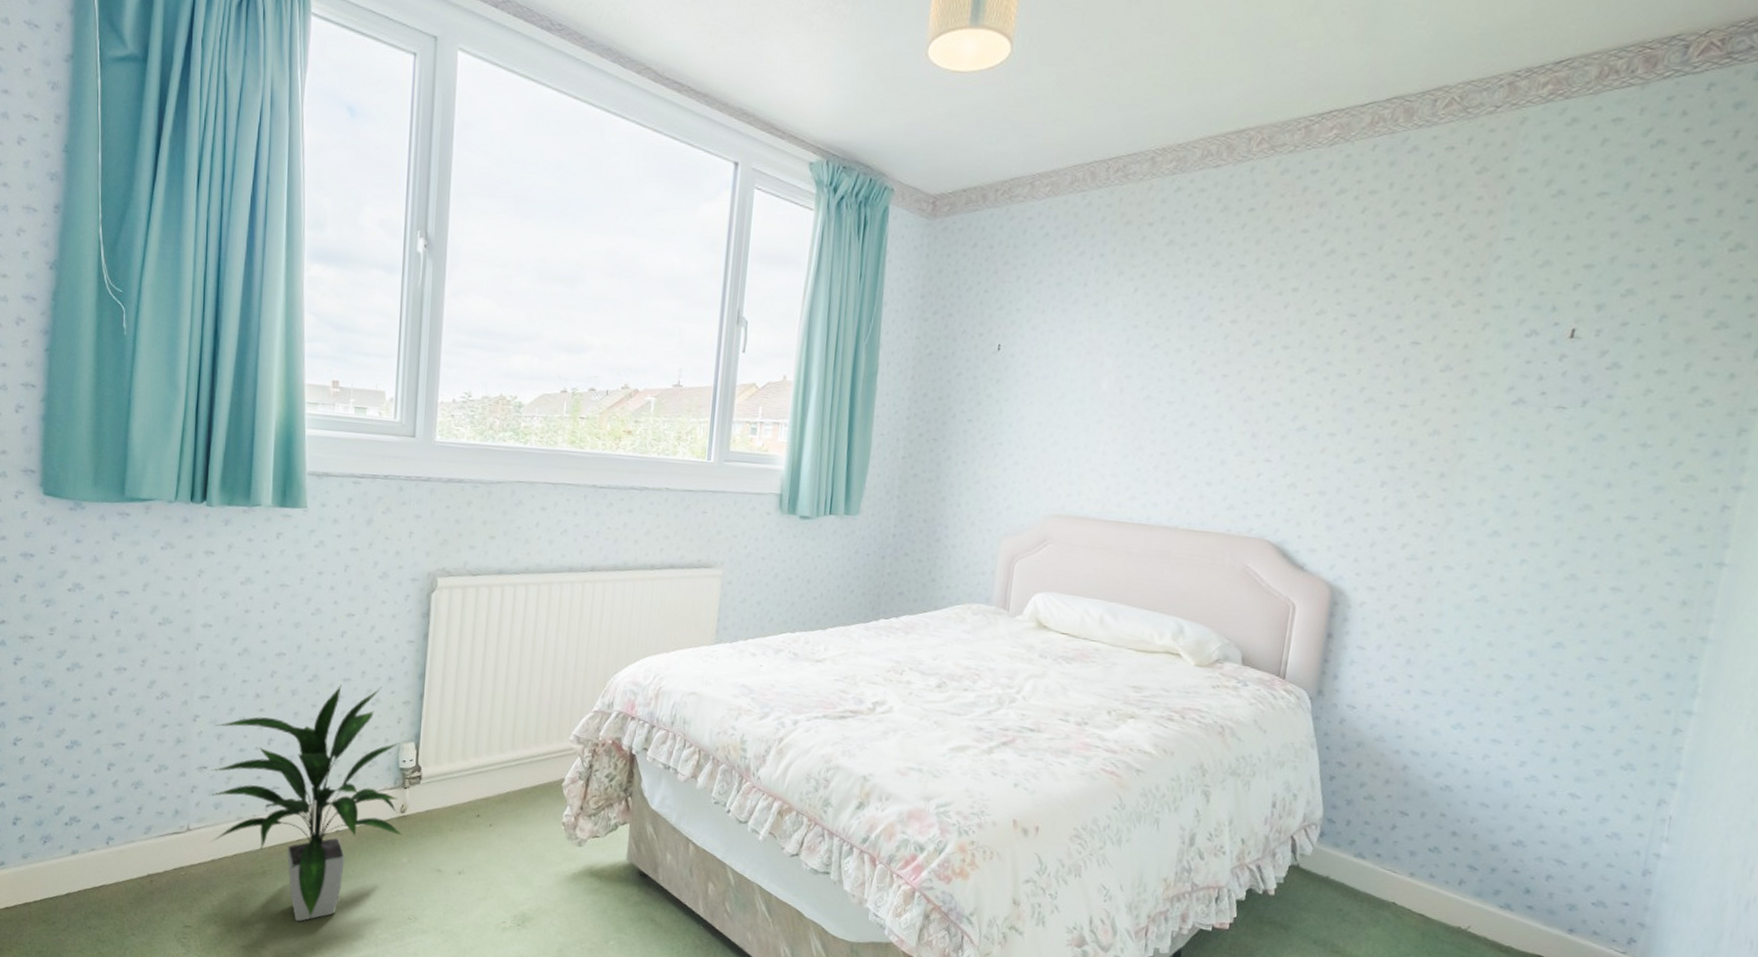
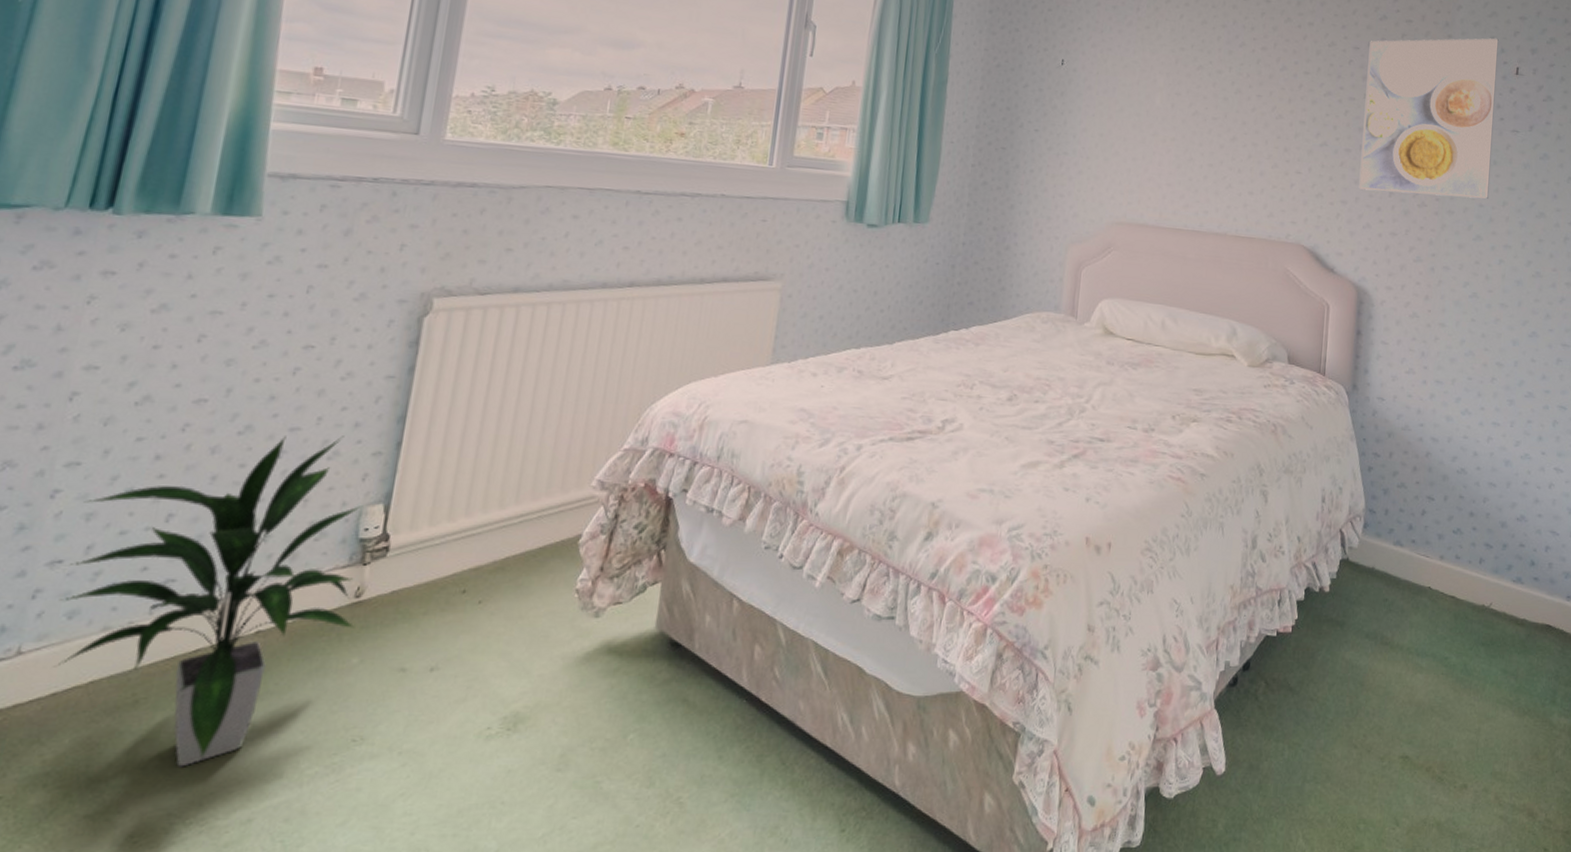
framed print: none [1342,293,1550,490] -> present [1359,38,1499,200]

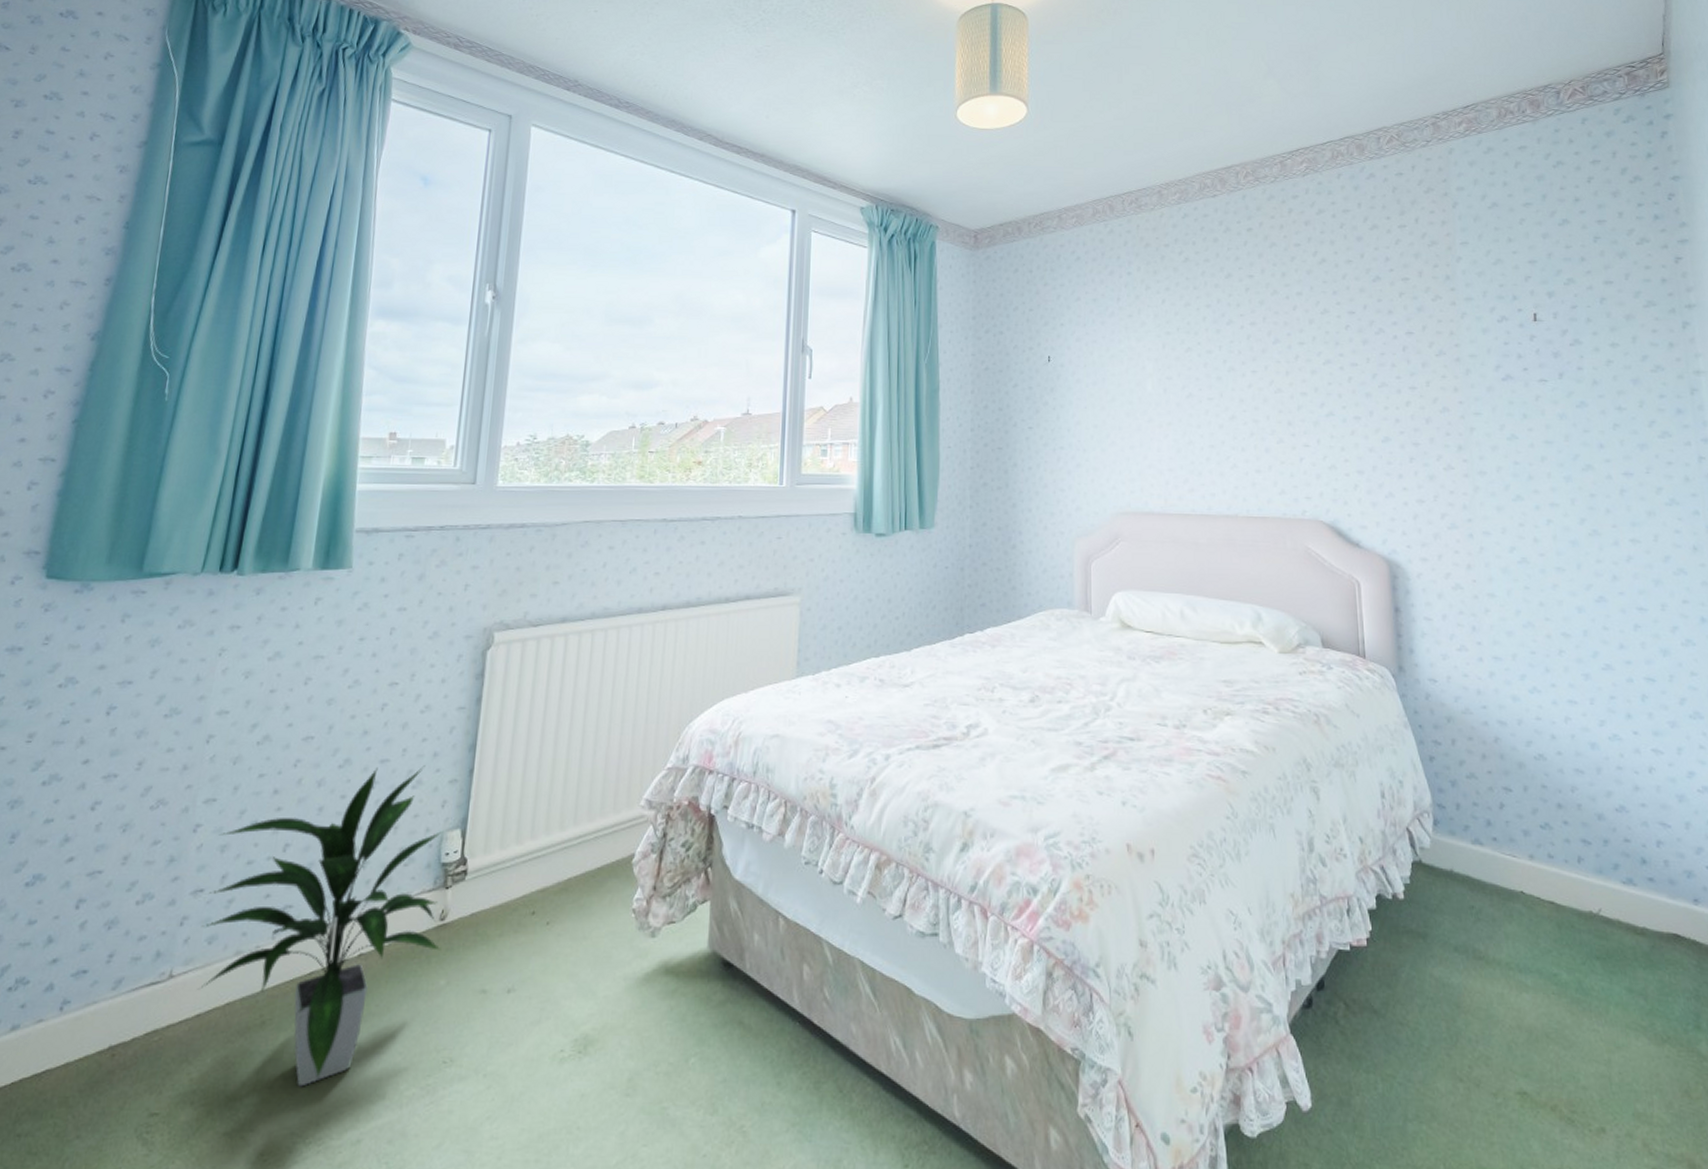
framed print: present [1359,38,1499,200] -> none [1365,285,1523,458]

